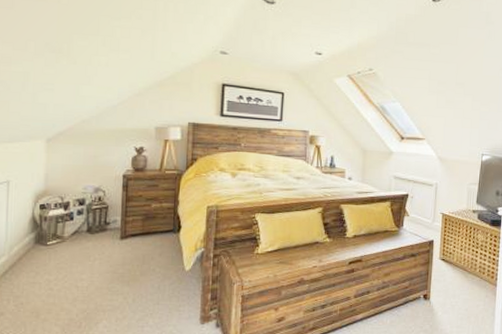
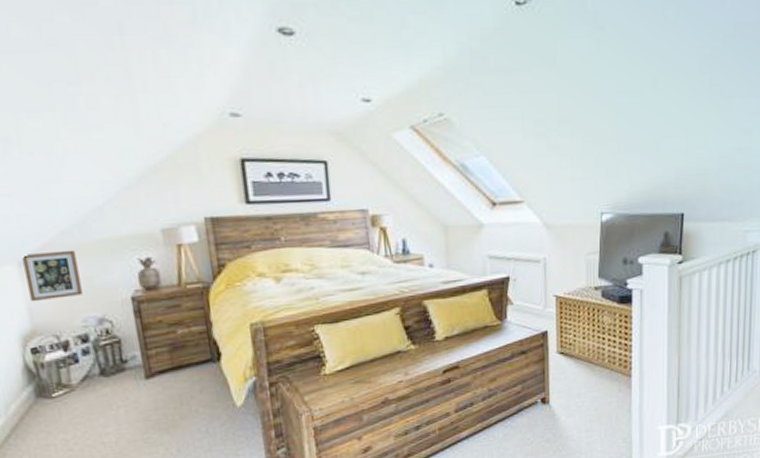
picture frame: none [49,134,89,170] -> present [22,249,83,302]

